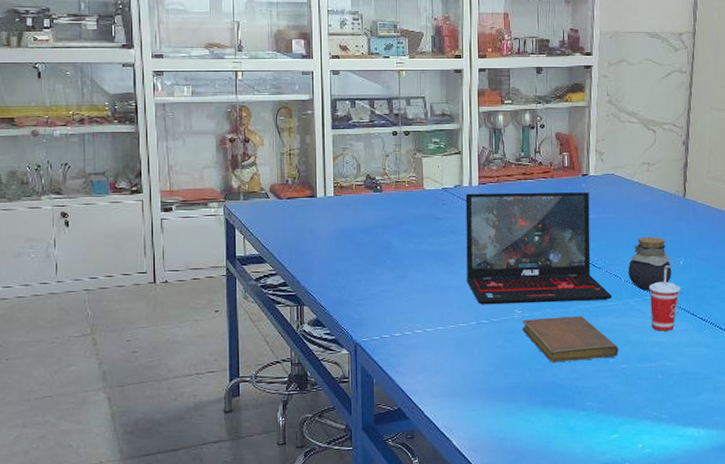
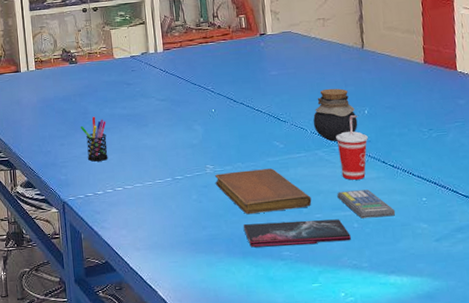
pen holder: none [380,251,410,301] -> present [80,116,108,162]
laptop: present [465,192,612,305] -> none [152,50,300,162]
smartphone: none [547,370,654,397] -> present [243,219,351,248]
calculator: none [645,341,700,370] -> present [337,189,396,219]

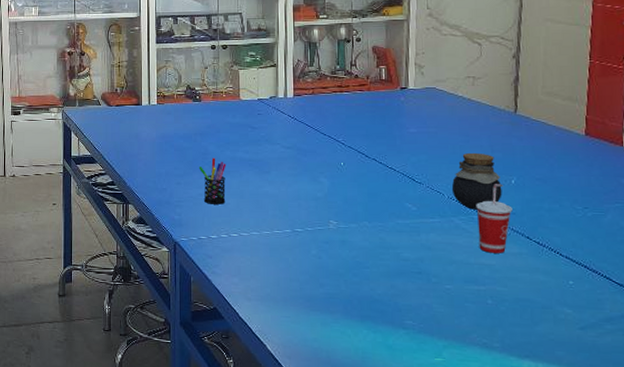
notebook: present [215,168,312,215] -> none [338,230,442,277]
smartphone: present [243,219,351,248] -> none [364,287,483,318]
calculator: present [337,189,396,219] -> none [471,264,537,297]

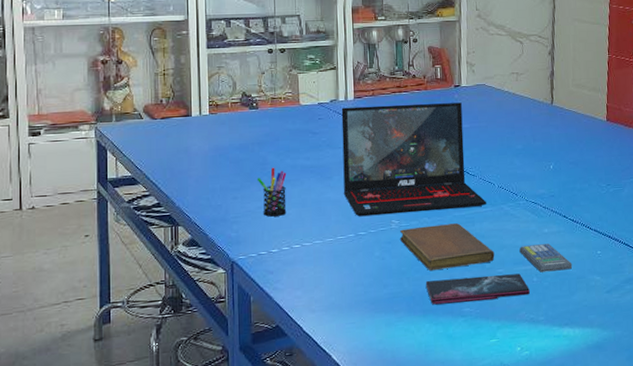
laptop: none [280,104,434,216] -> present [341,102,486,217]
notebook: none [338,230,442,277] -> present [400,223,495,271]
smartphone: none [364,287,483,318] -> present [425,273,530,305]
jar: present [451,152,502,210] -> none [501,143,543,196]
calculator: none [471,264,537,297] -> present [519,243,573,272]
beverage cup: present [476,184,513,253] -> none [522,170,552,235]

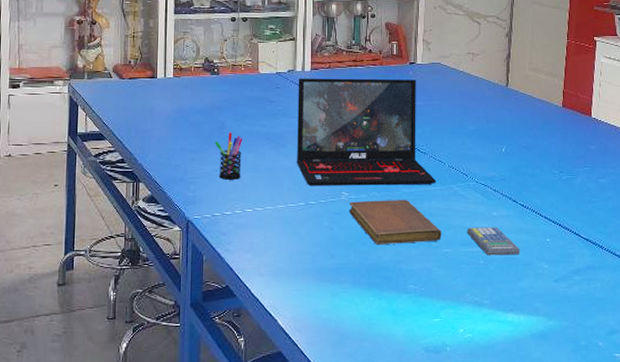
smartphone: present [425,273,530,305] -> none [371,254,475,280]

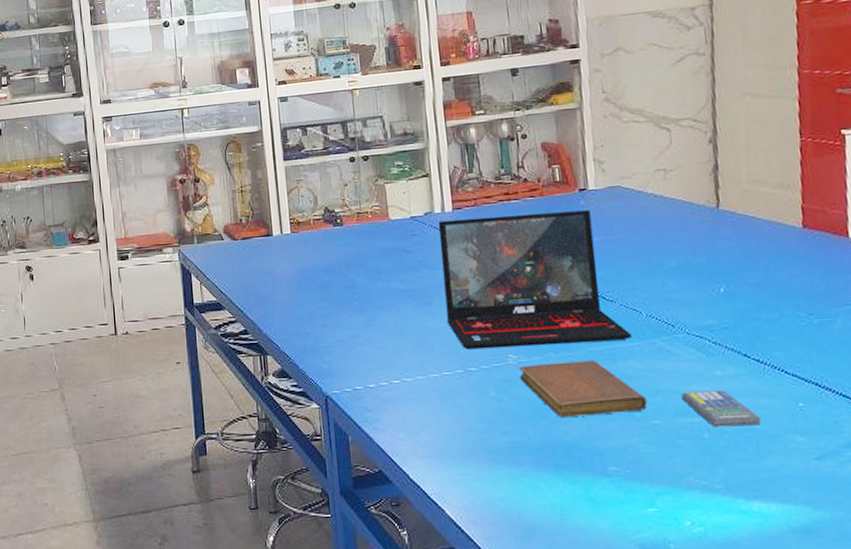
pen holder: present [214,132,243,180] -> none [346,291,382,347]

